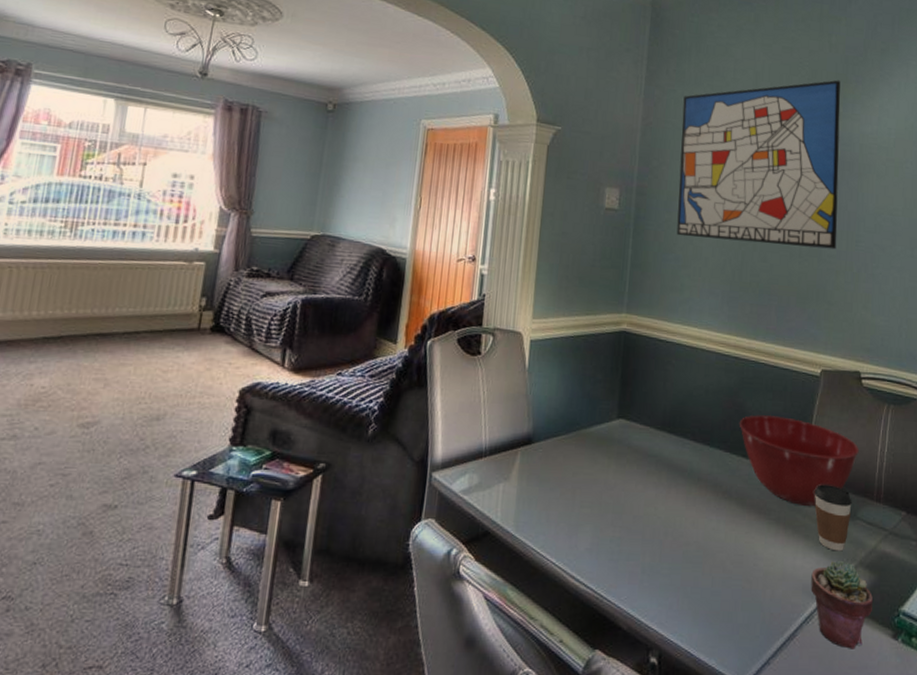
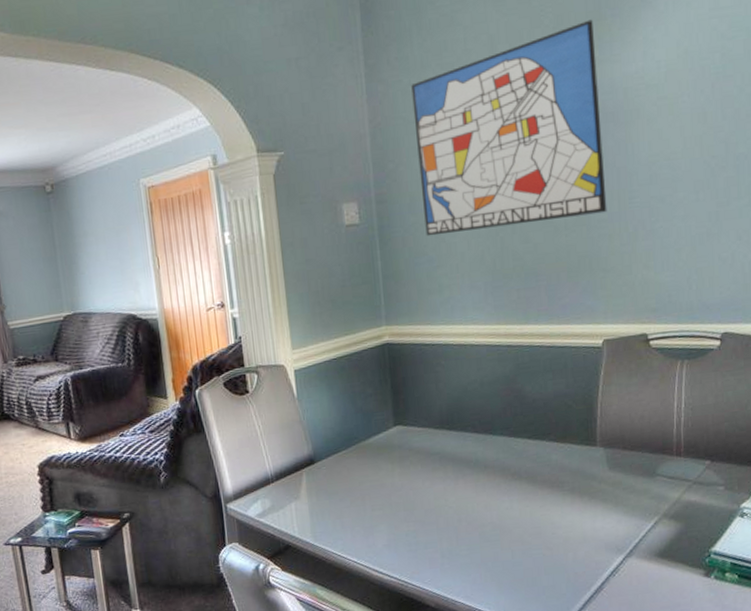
mixing bowl: present [739,415,859,506] -> none [520,393,653,473]
potted succulent: present [811,561,874,649] -> none [613,516,682,592]
coffee cup: present [814,484,852,552] -> none [607,448,650,509]

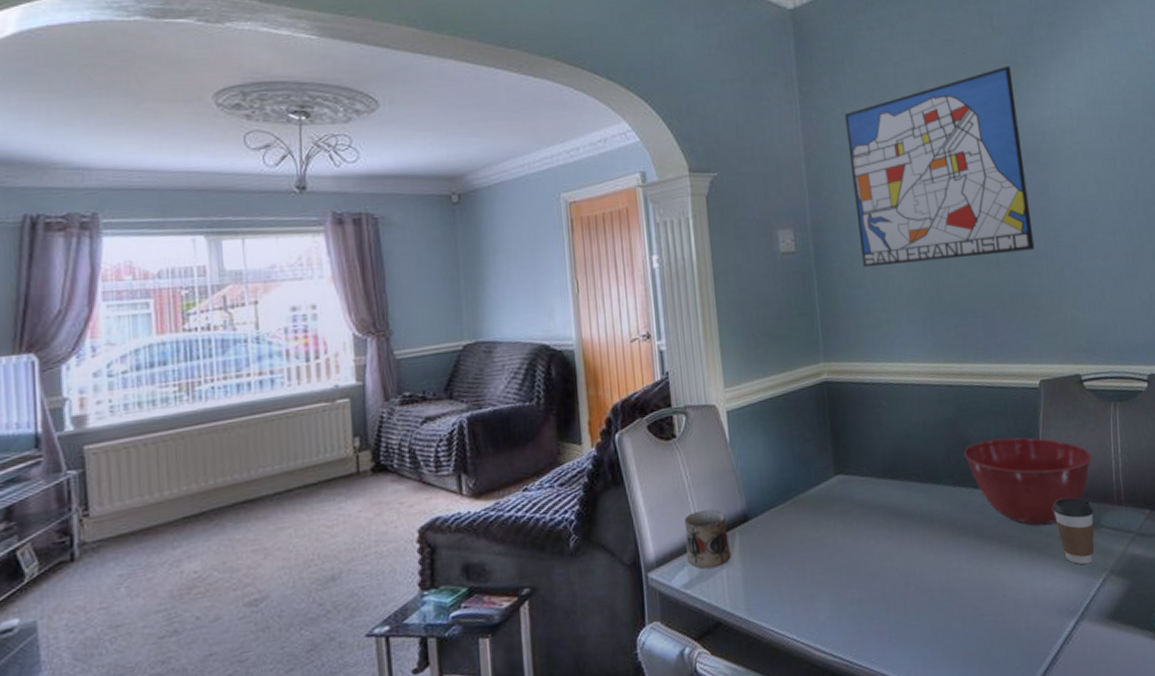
mug: none [257,453,299,503] -> present [684,509,731,569]
mixing bowl: none [520,393,653,473] -> present [963,437,1092,526]
coffee cup: none [607,448,650,509] -> present [1052,497,1095,565]

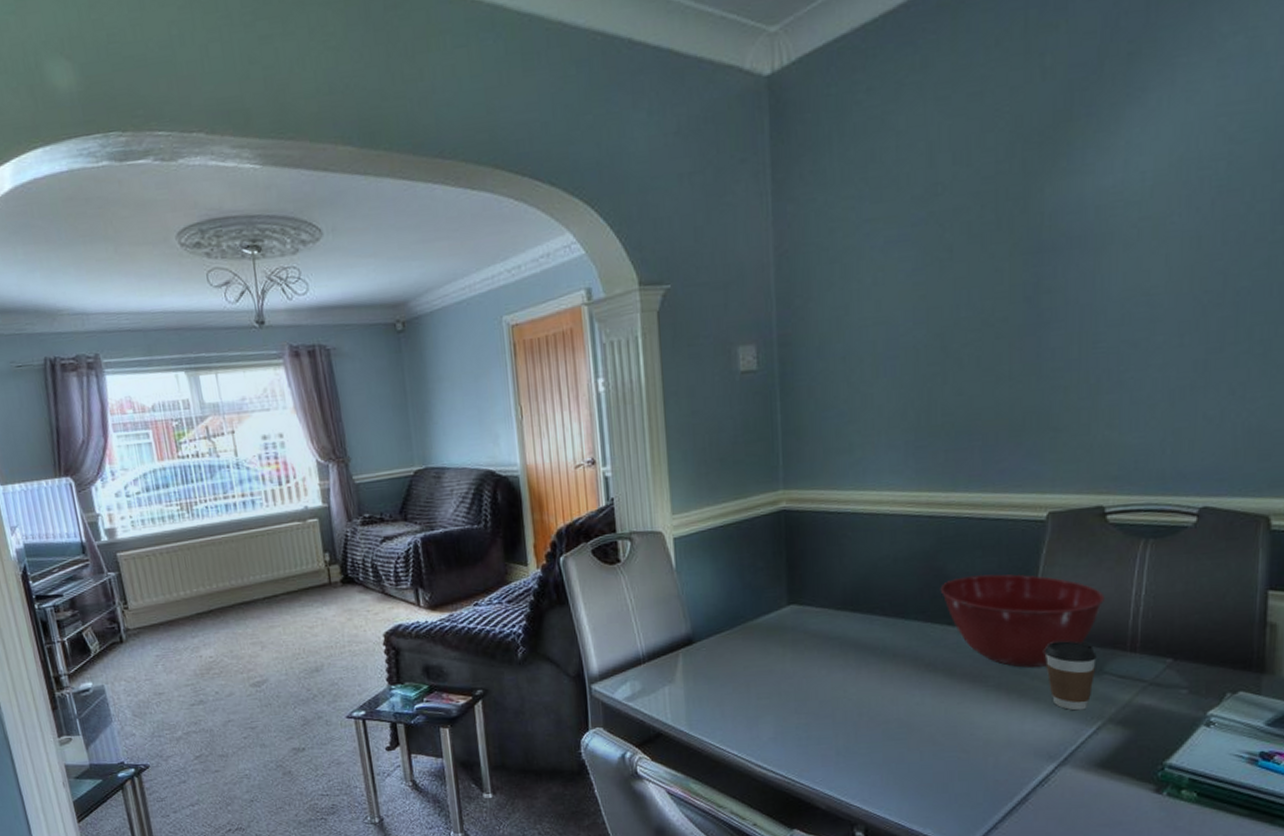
mug: present [684,509,731,569] -> none [627,631,674,685]
wall art: present [845,65,1035,268] -> none [828,120,1064,386]

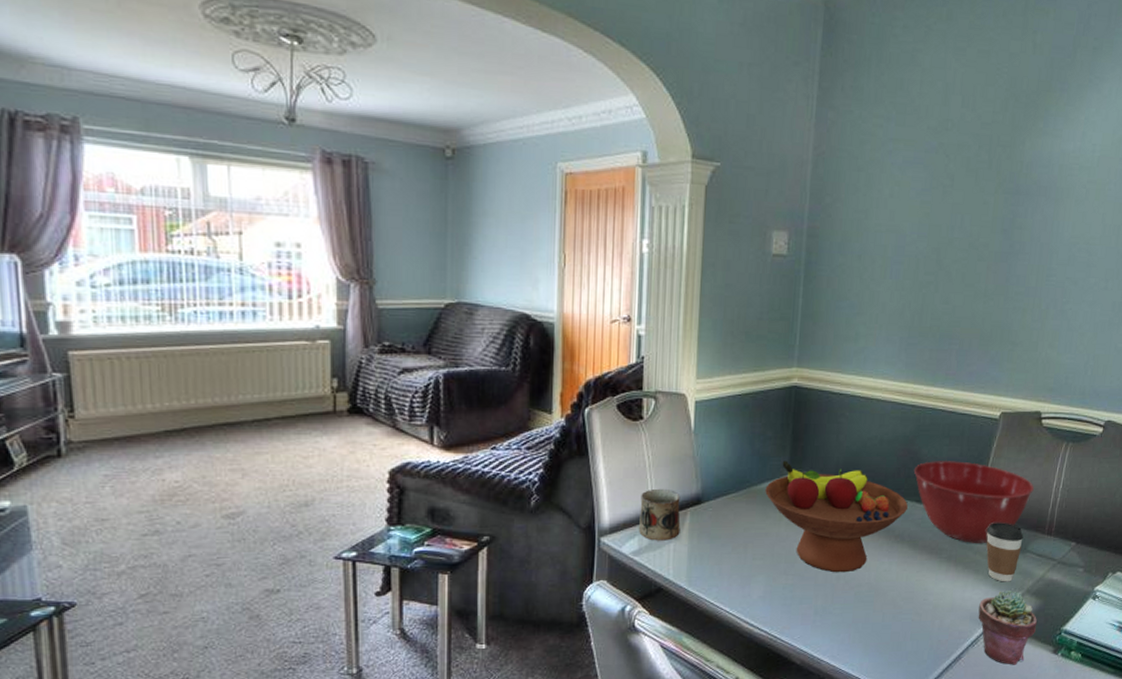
mug: none [627,631,674,685] -> present [639,488,681,541]
fruit bowl: none [763,591,937,709] -> present [765,460,908,573]
potted succulent: none [1045,720,1129,807] -> present [978,591,1038,665]

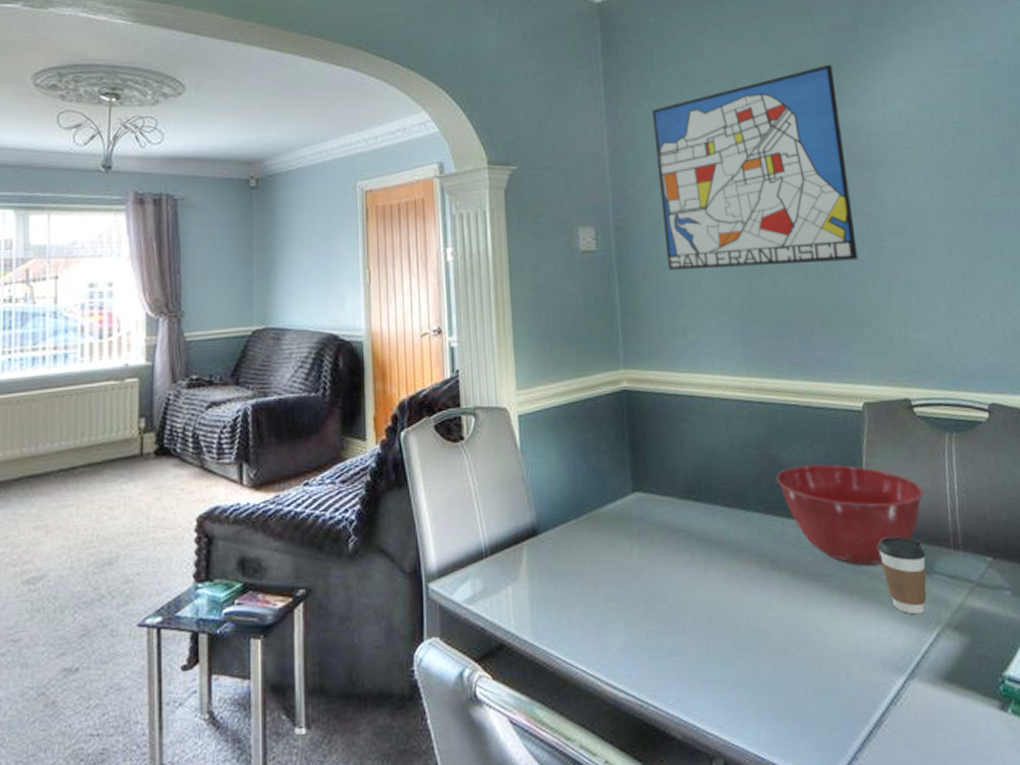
mug: present [639,488,681,541] -> none [469,519,518,584]
fruit bowl: present [765,460,908,573] -> none [608,477,778,614]
wall art: none [851,88,1043,286] -> present [652,64,859,271]
potted succulent: present [978,591,1038,665] -> none [890,625,971,729]

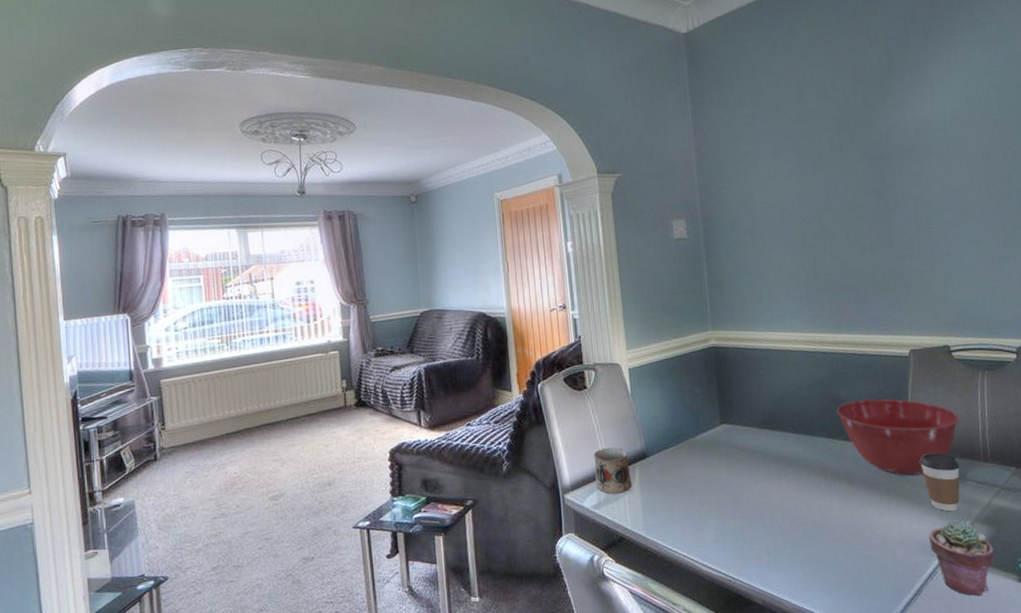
mug: none [469,519,518,584] -> present [593,447,632,495]
wall art: present [652,64,859,271] -> none [731,72,907,251]
potted succulent: none [890,625,971,729] -> present [929,520,995,596]

